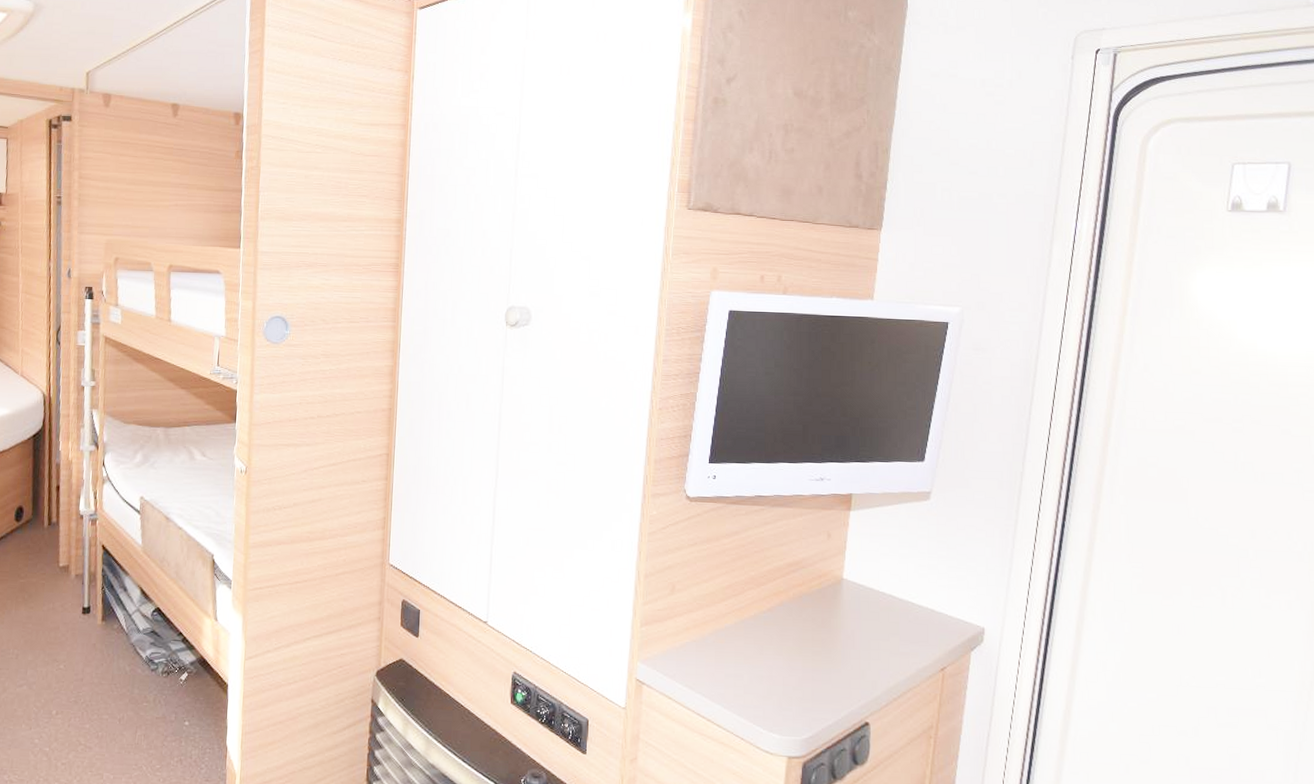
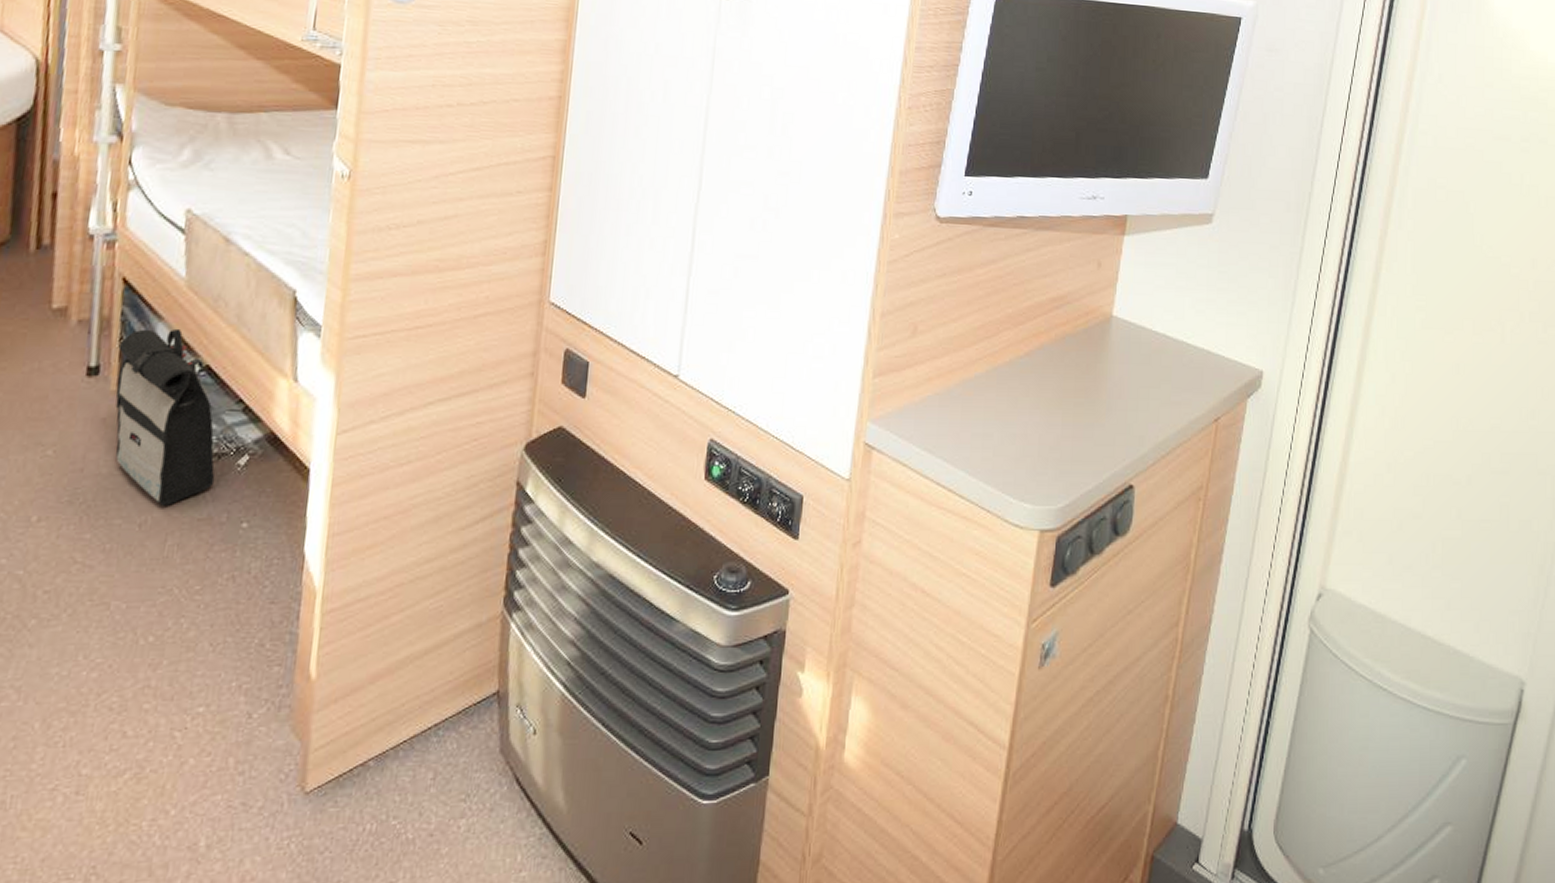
backpack: none [101,581,166,707] -> present [115,328,215,506]

